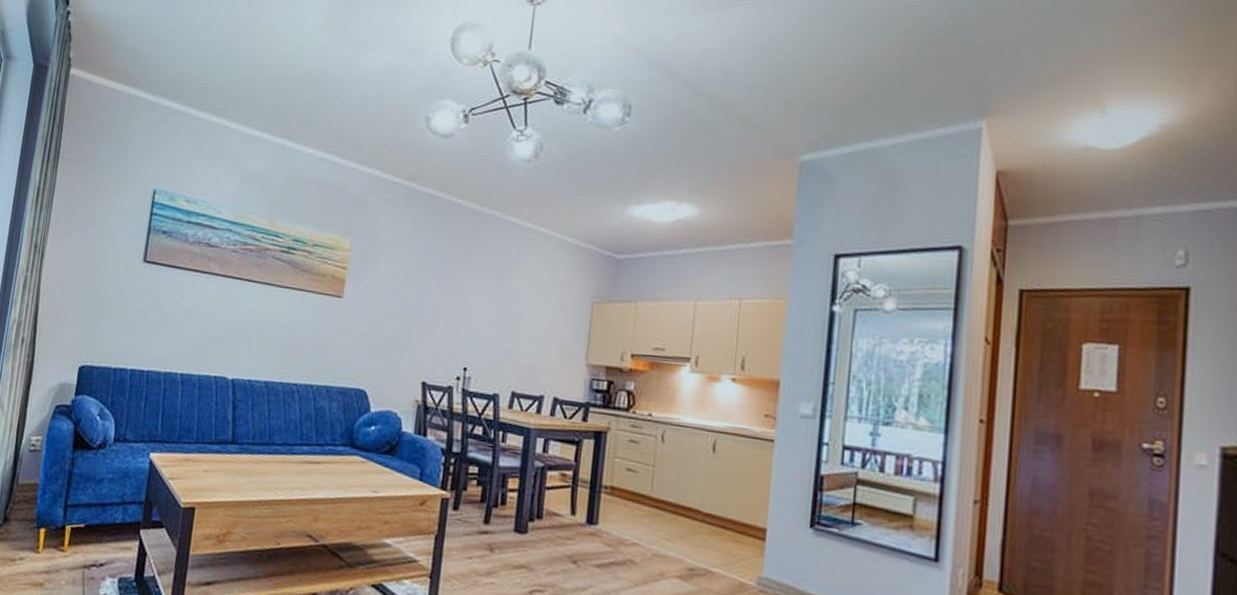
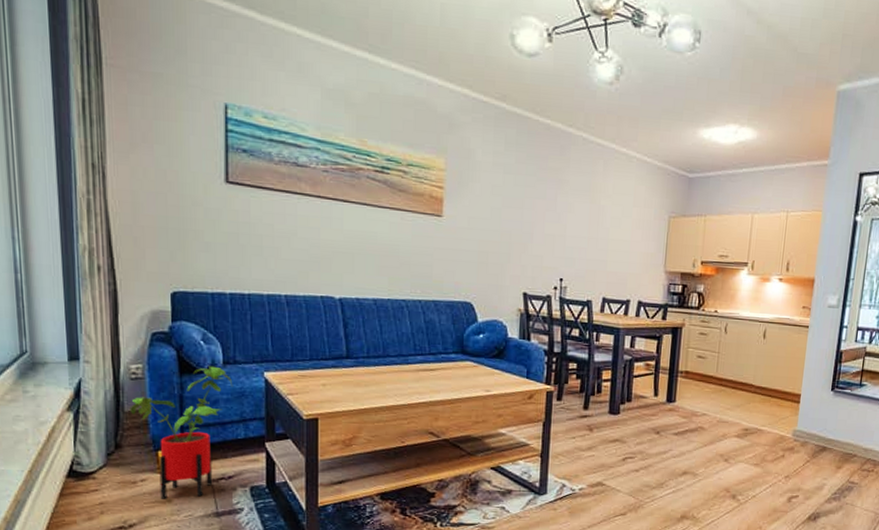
house plant: none [23,442,120,584] -> present [130,366,233,499]

